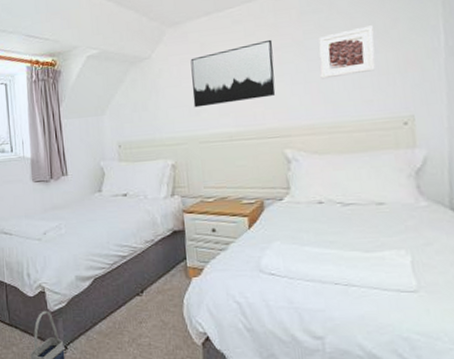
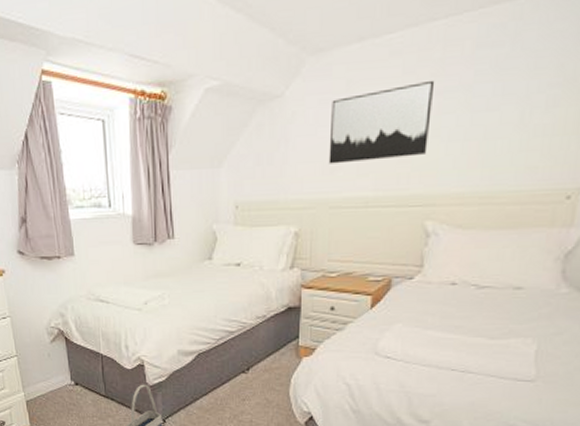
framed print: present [318,25,376,79] -> none [483,69,560,137]

